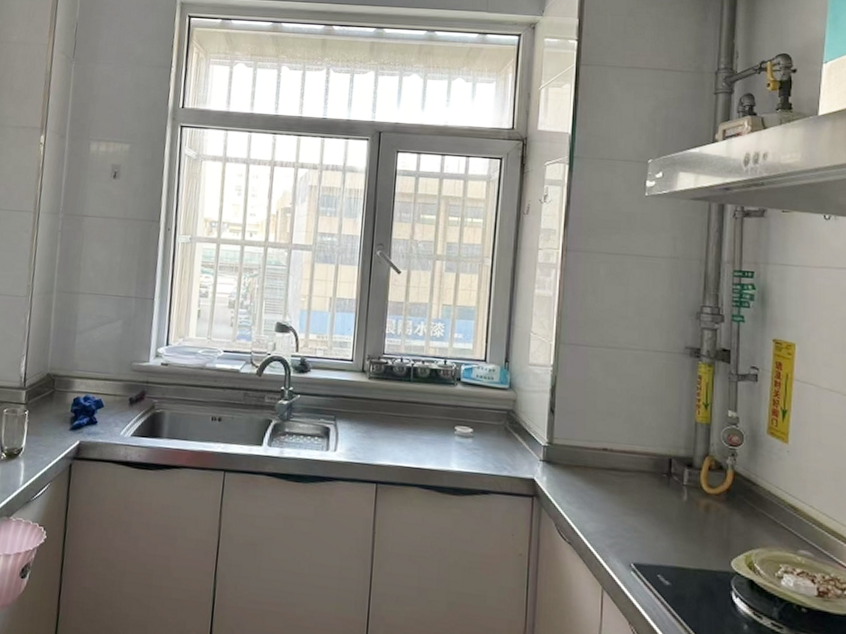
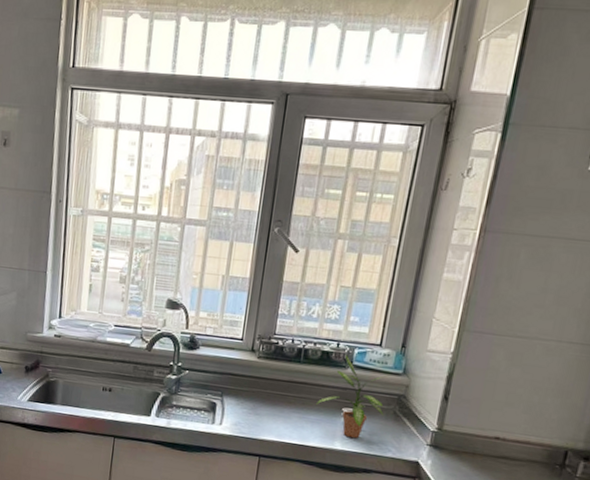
potted plant: none [429,371,496,458] -> present [316,355,389,439]

